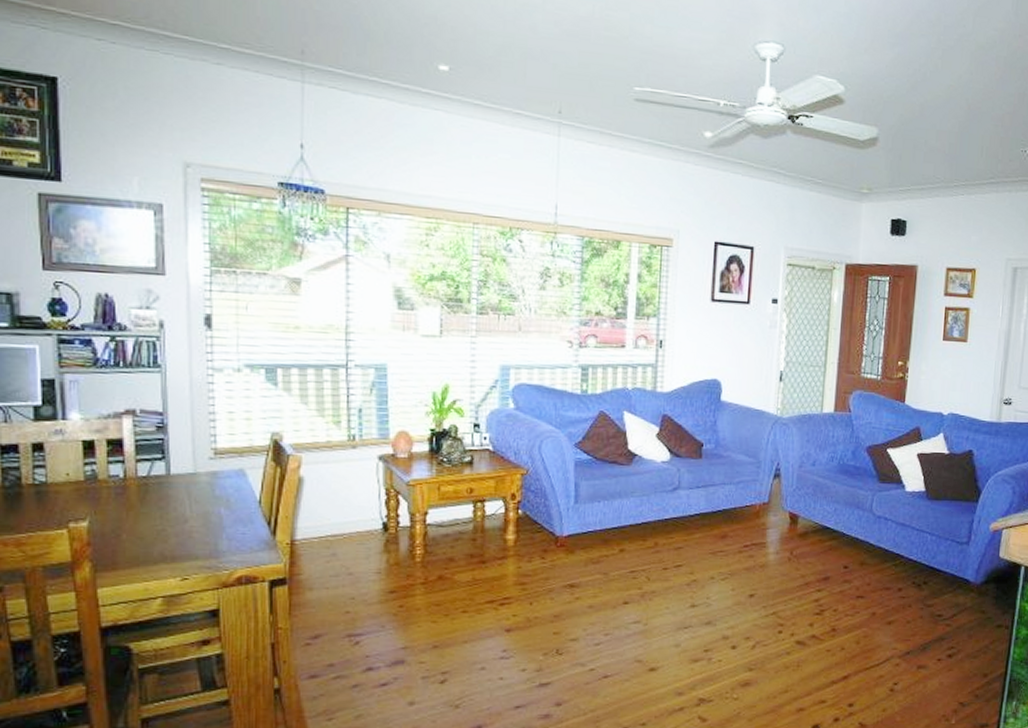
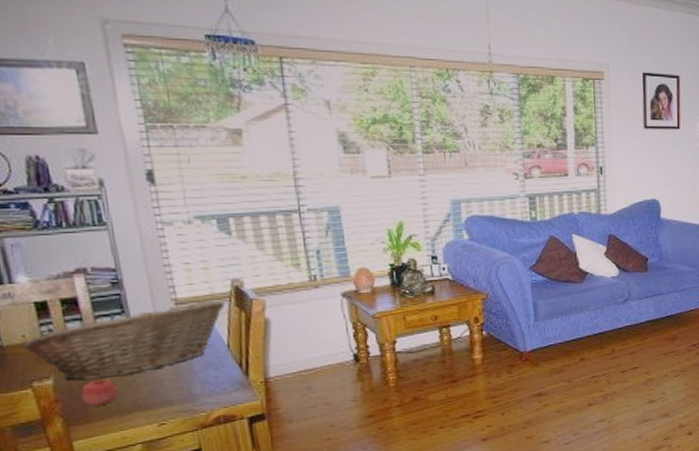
fruit basket: none [64,453,262,526] -> present [20,300,225,381]
apple: none [113,524,149,554] -> present [81,378,120,407]

